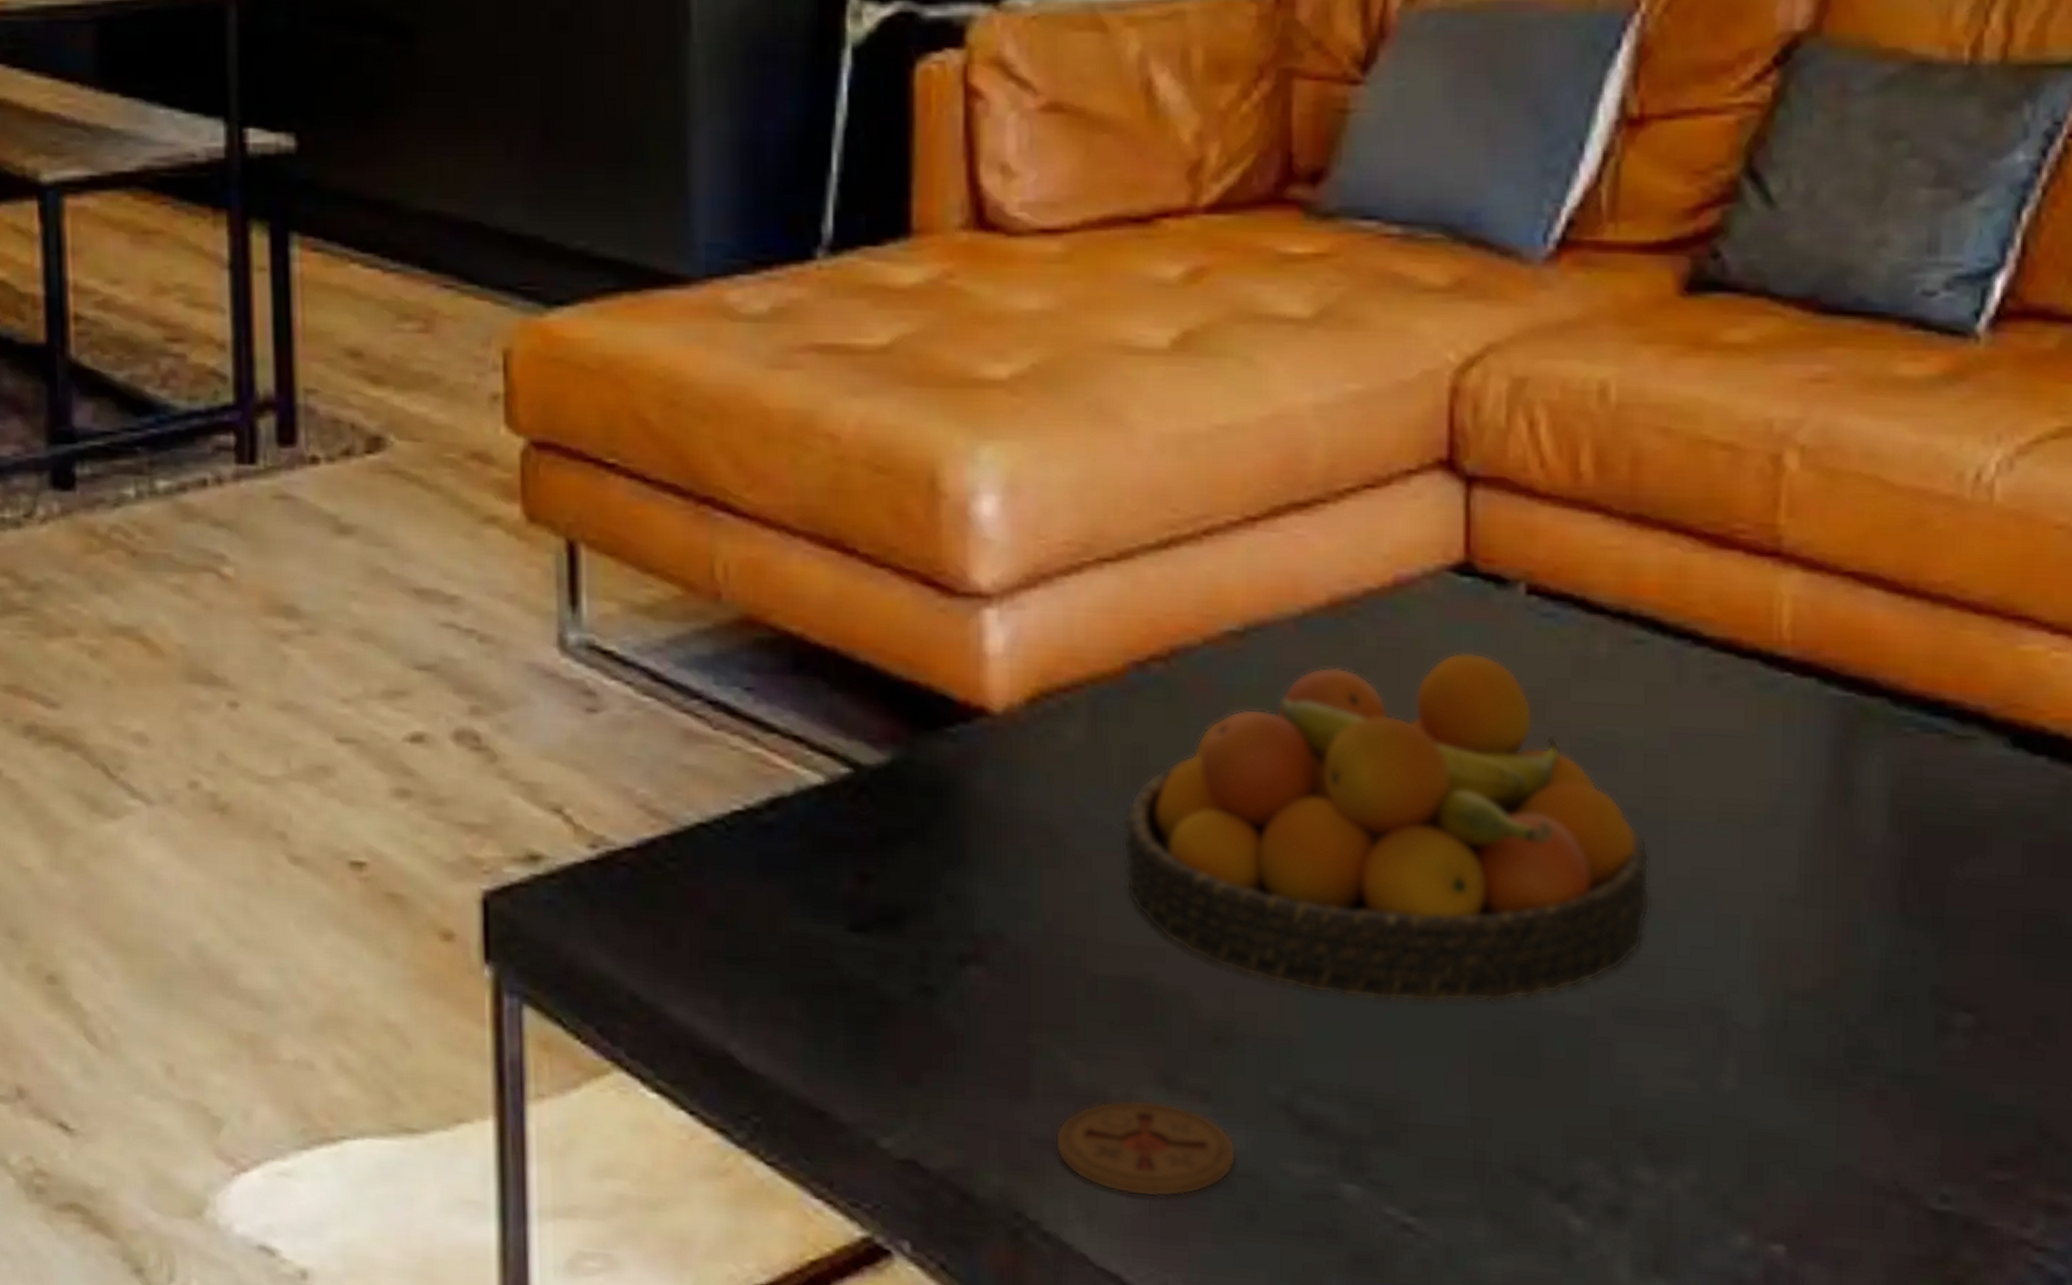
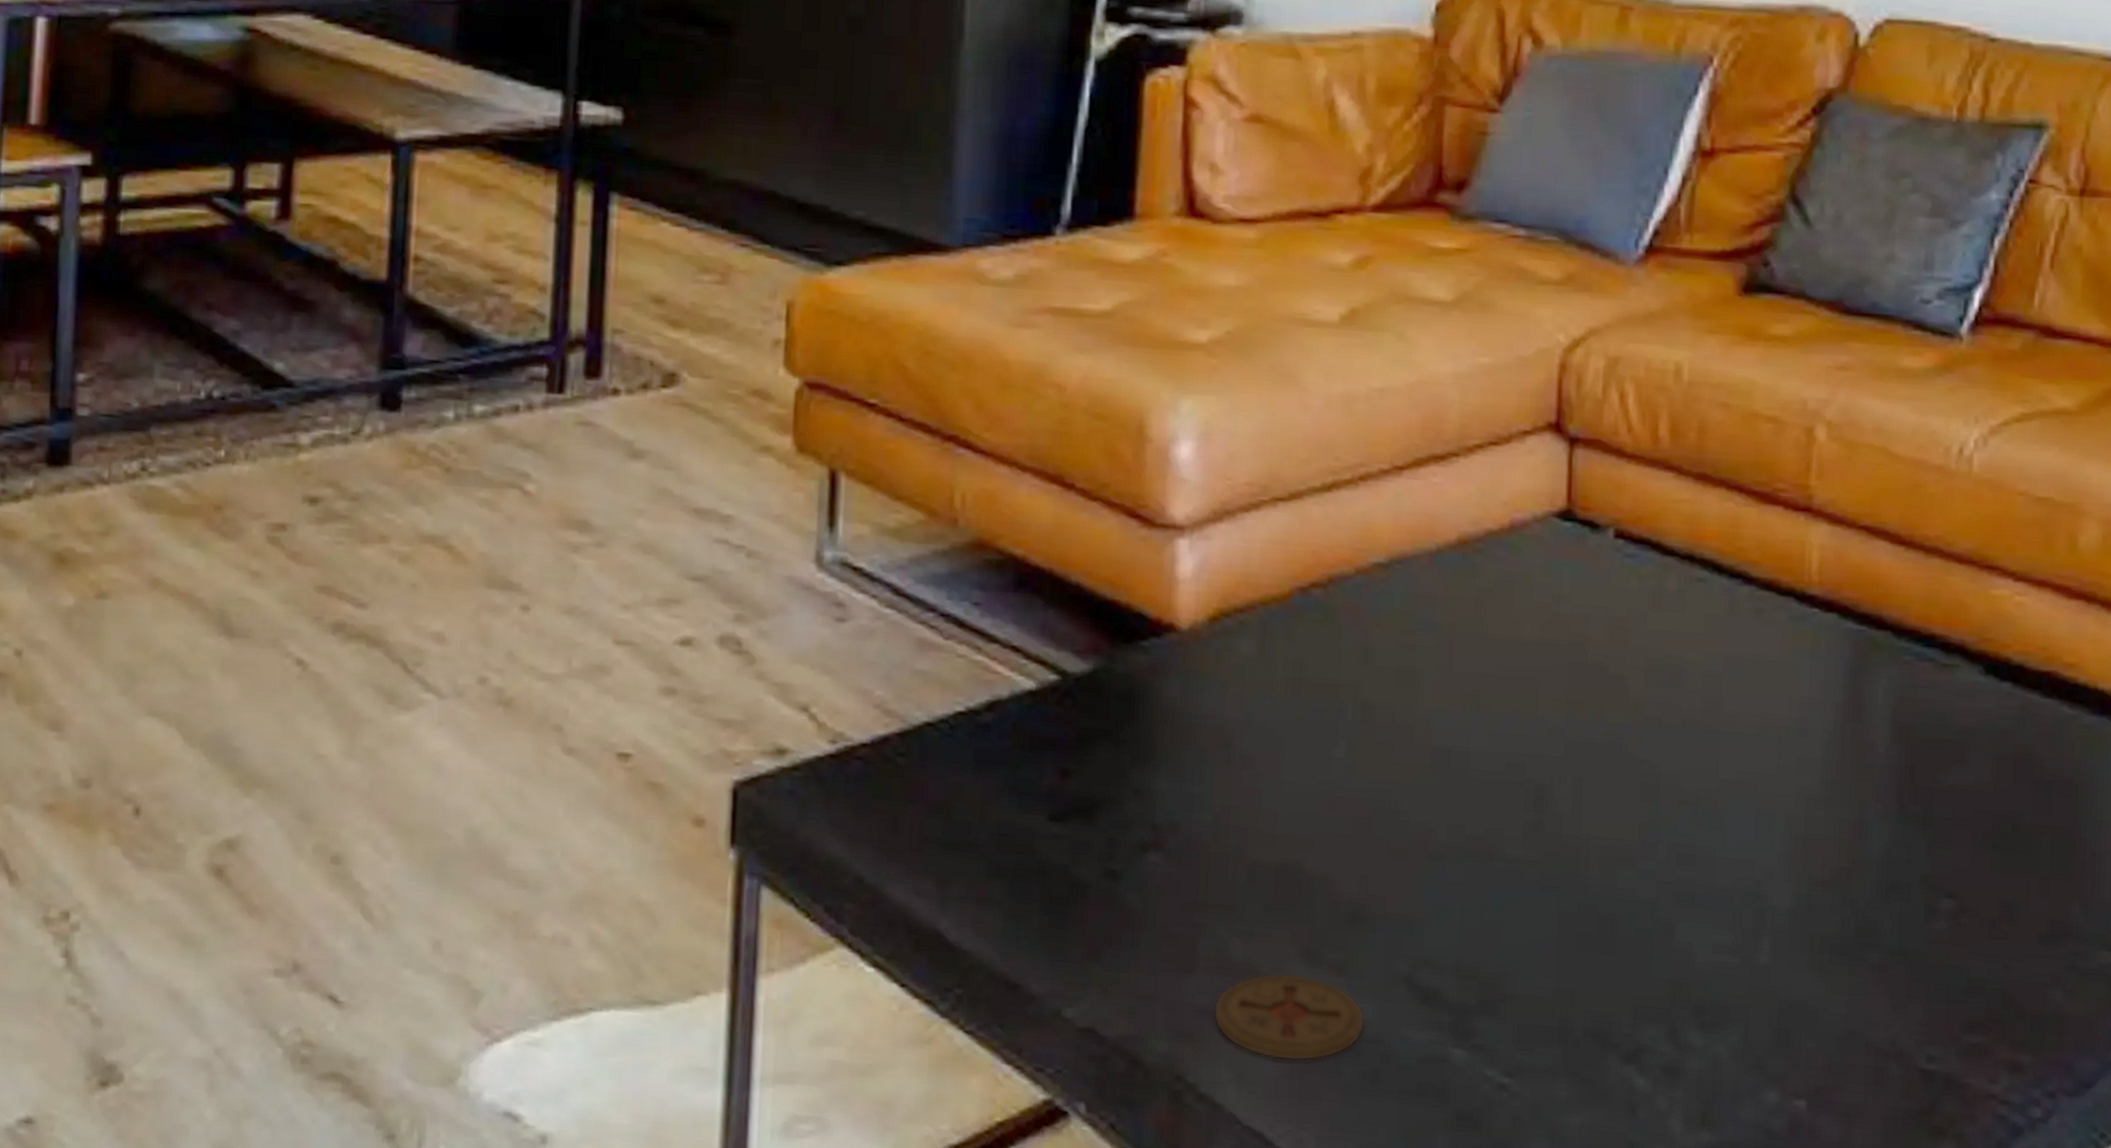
fruit bowl: present [1123,652,1650,1003] -> none [1282,585,1706,888]

